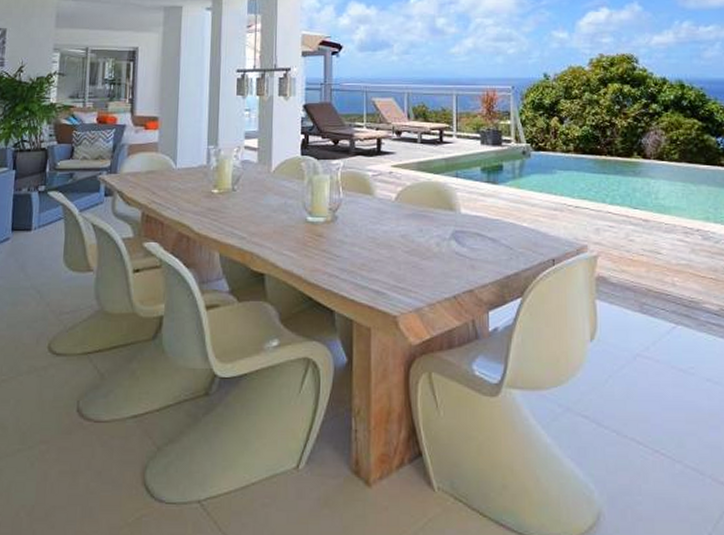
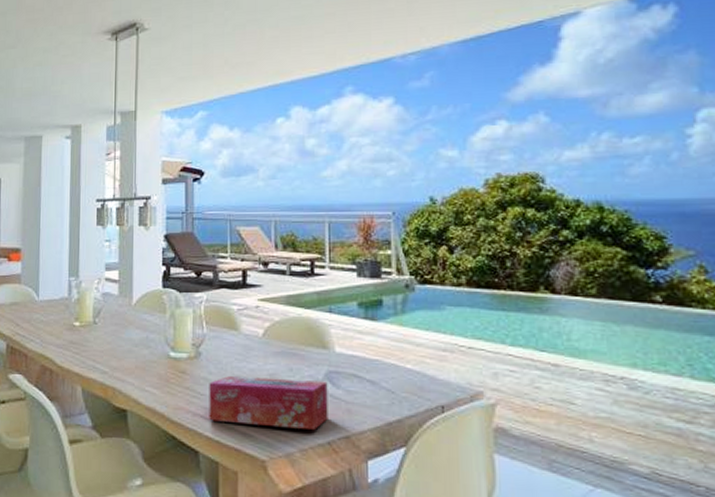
tissue box: none [344,238,454,285] -> present [209,376,328,429]

